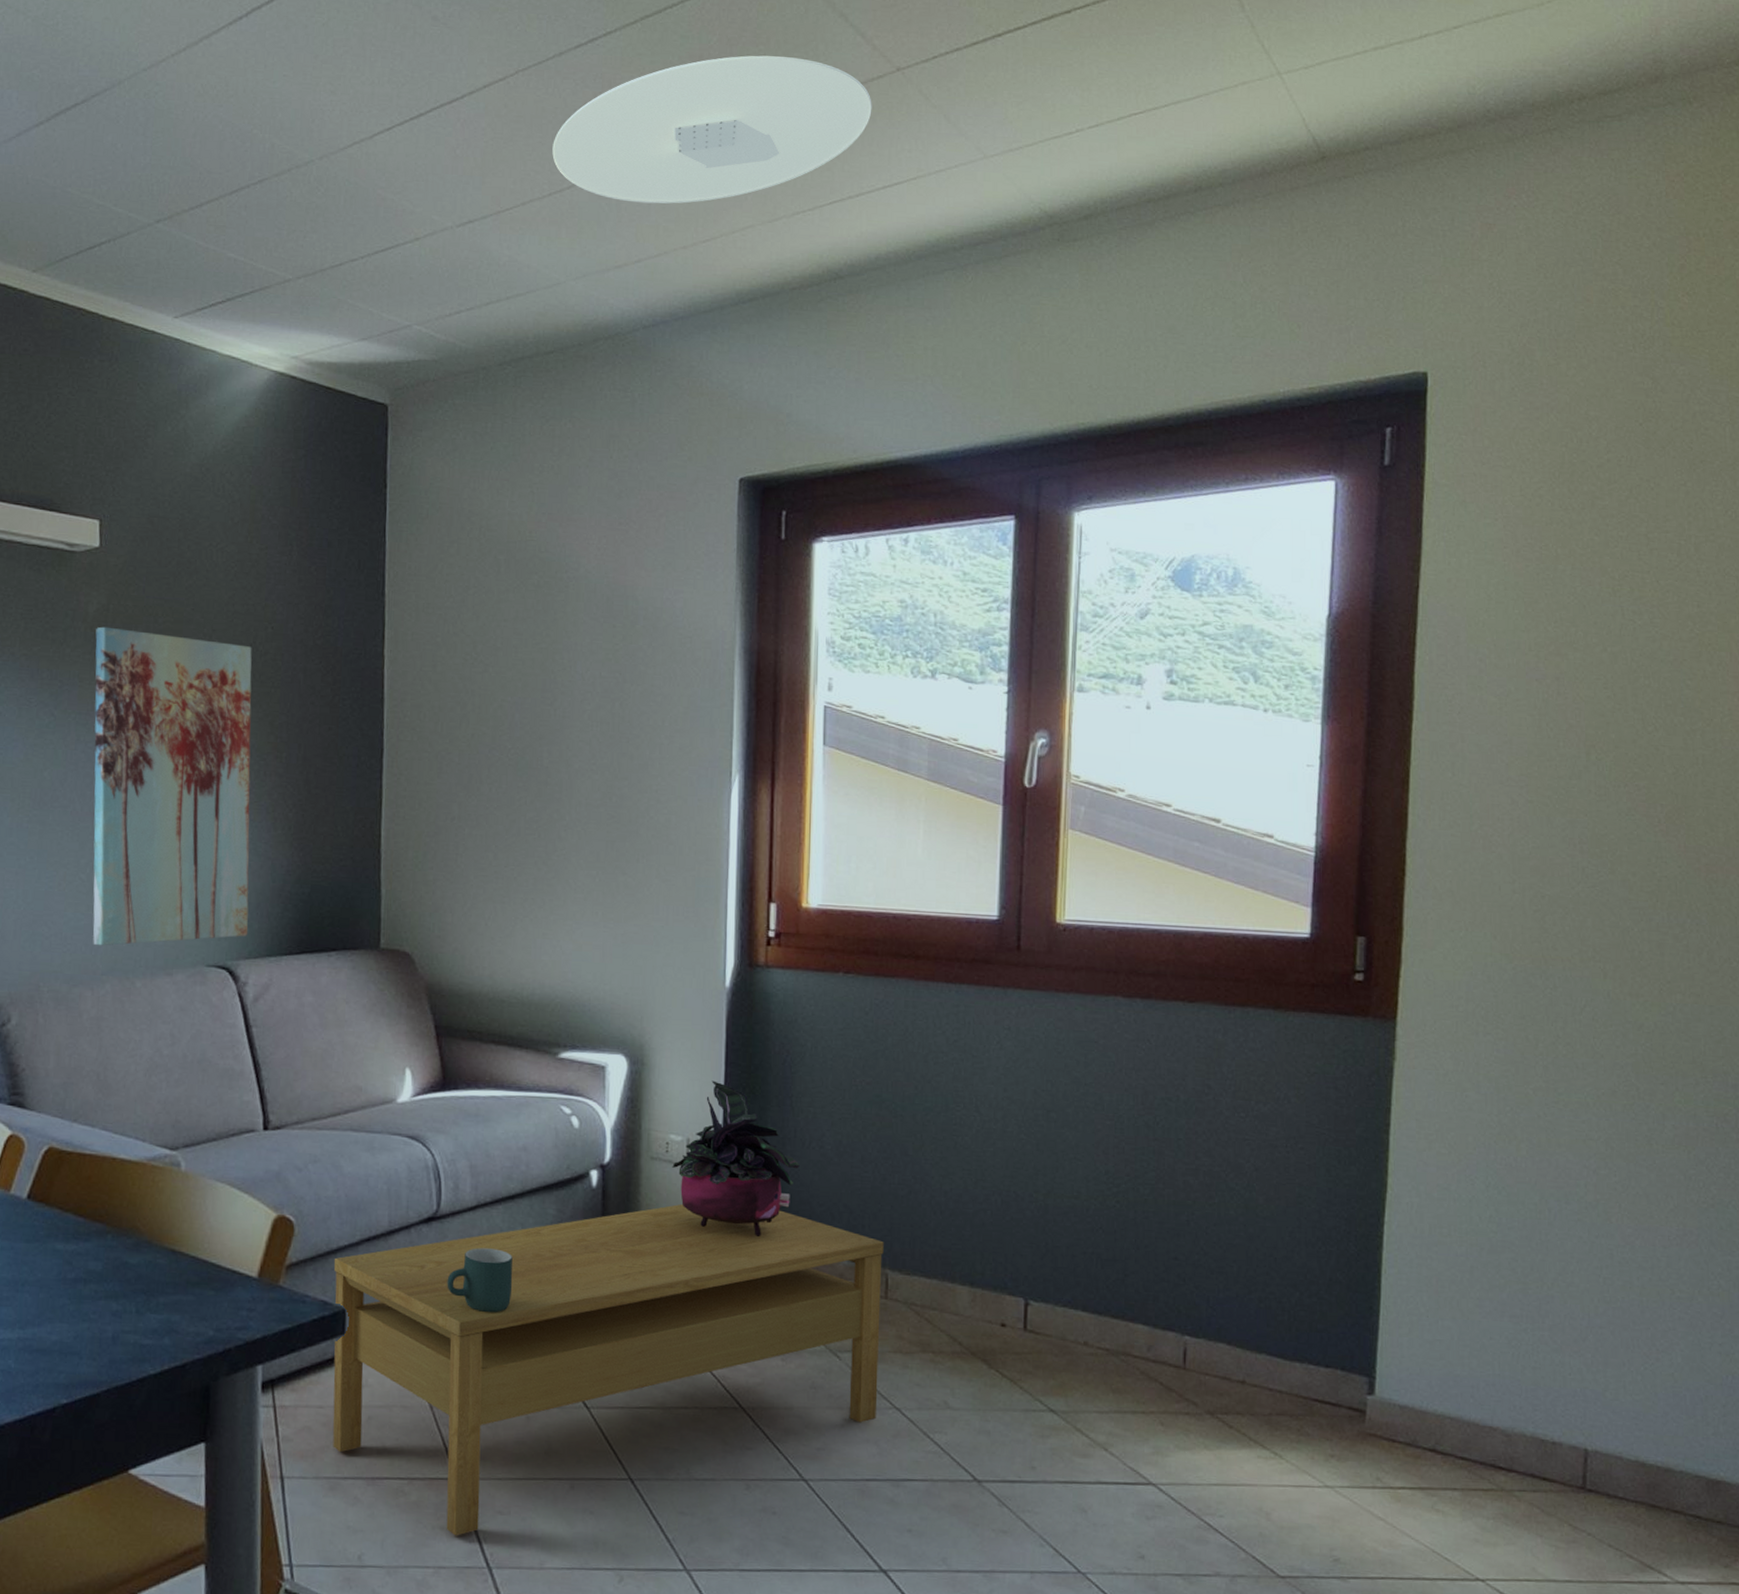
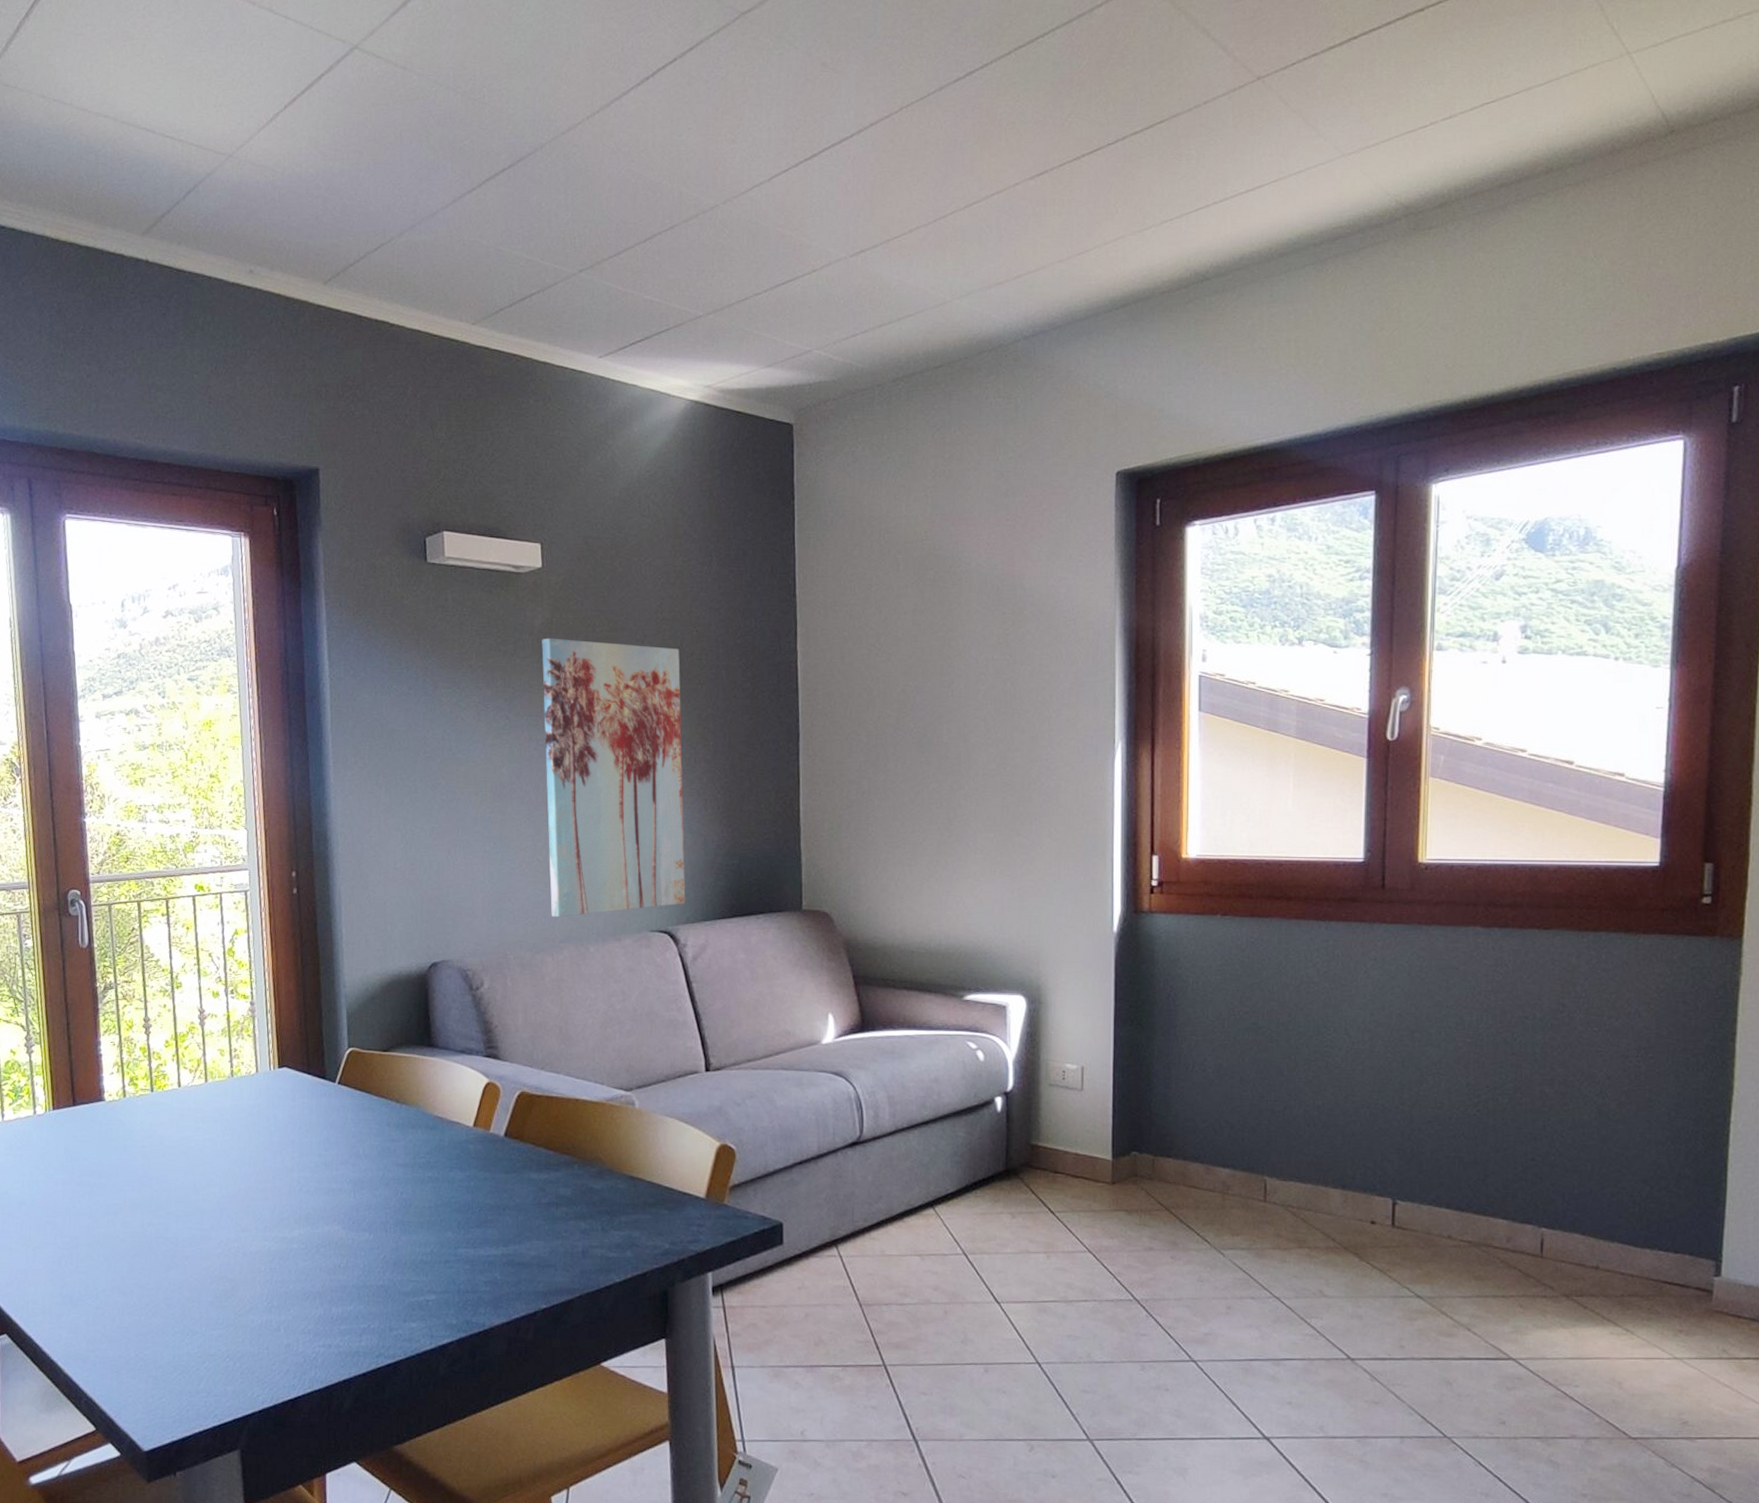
coffee table: present [332,1203,884,1536] -> none [771,1124,1262,1414]
mug: present [447,1248,513,1313] -> none [871,1167,929,1223]
ceiling light: present [552,55,872,204] -> none [936,75,1234,223]
potted plant: present [671,1080,800,1238] -> none [1067,1015,1184,1152]

